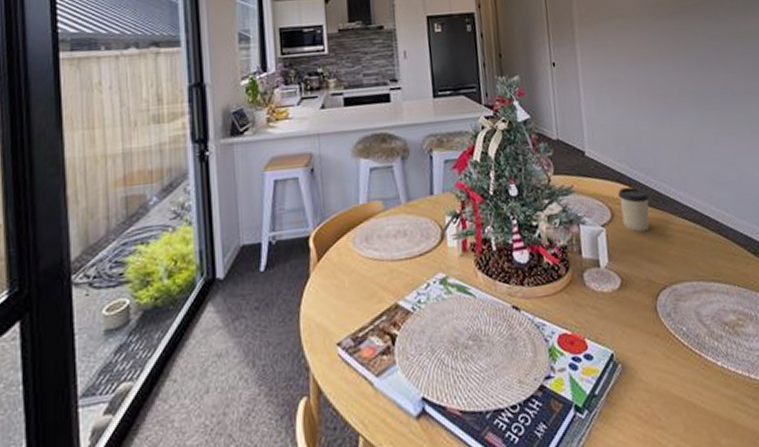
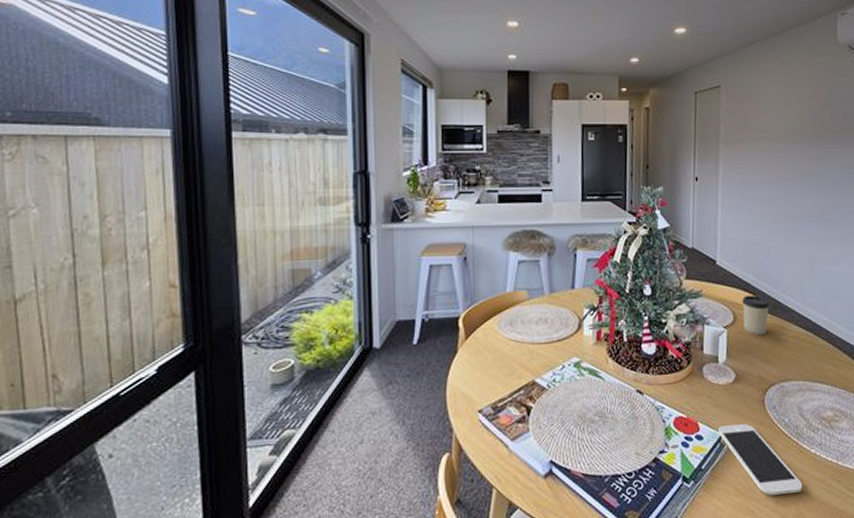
smartphone: none [609,336,713,422] -> present [718,424,802,495]

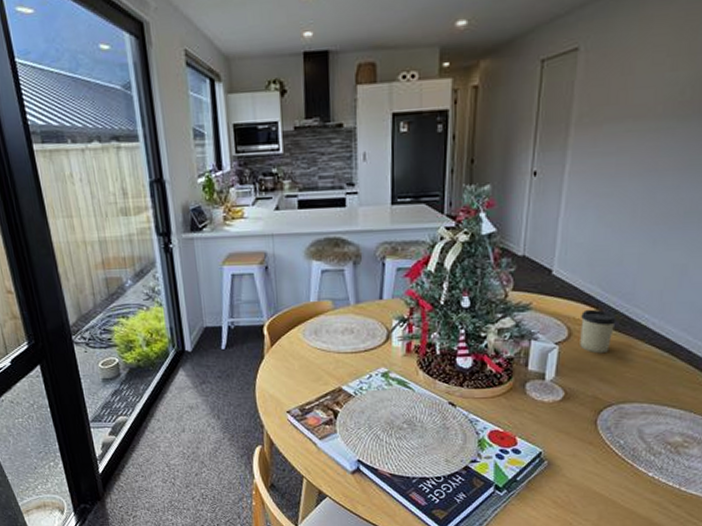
smartphone: present [718,424,802,495] -> none [539,442,632,511]

